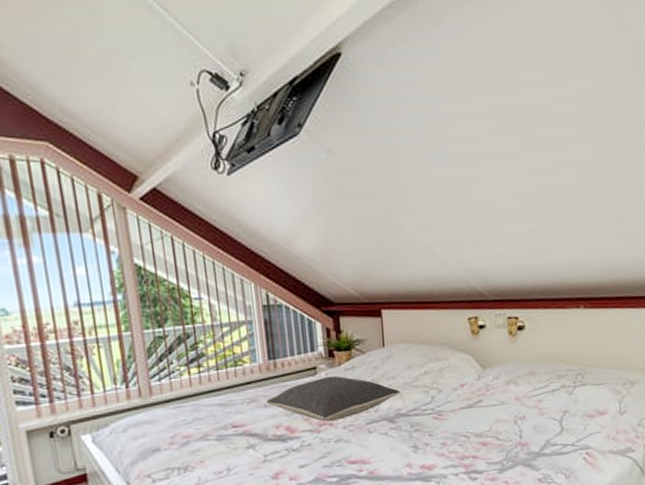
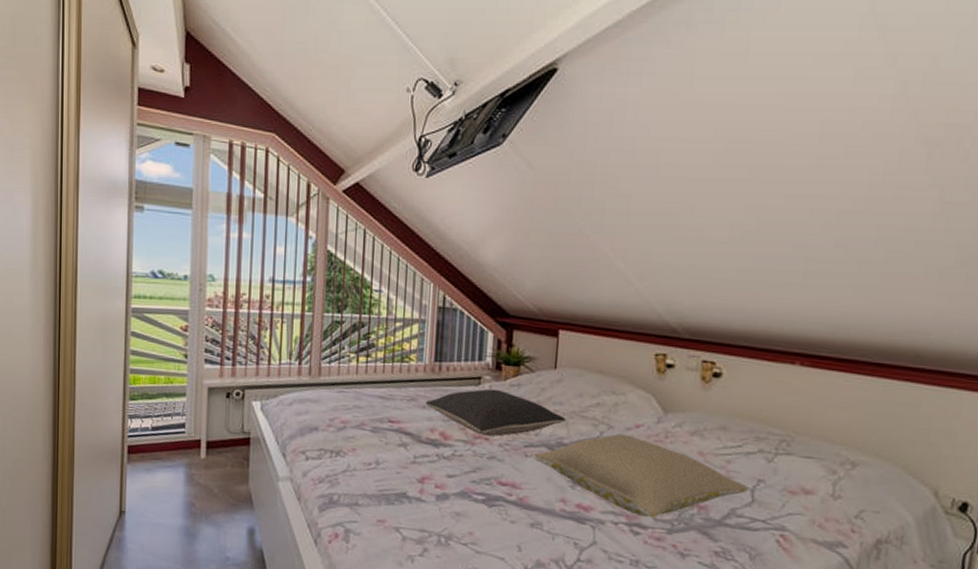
pillow: none [377,395,557,464] -> present [534,434,748,518]

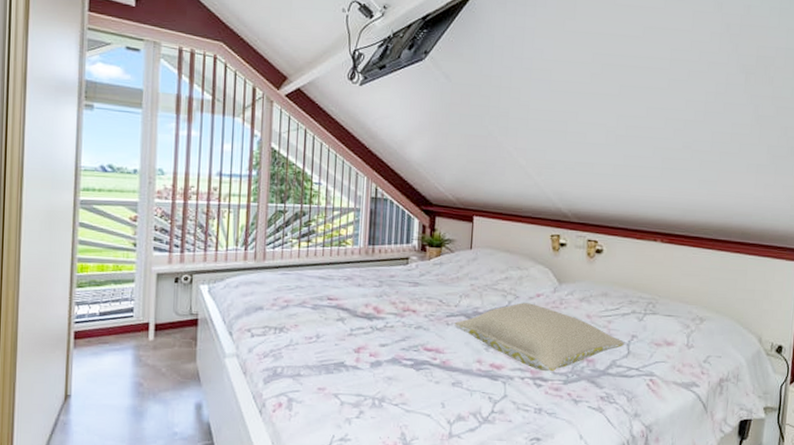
pillow: present [425,388,567,437] -> none [360,267,481,309]

